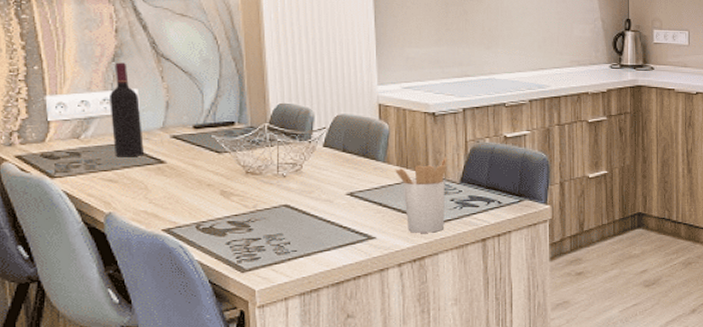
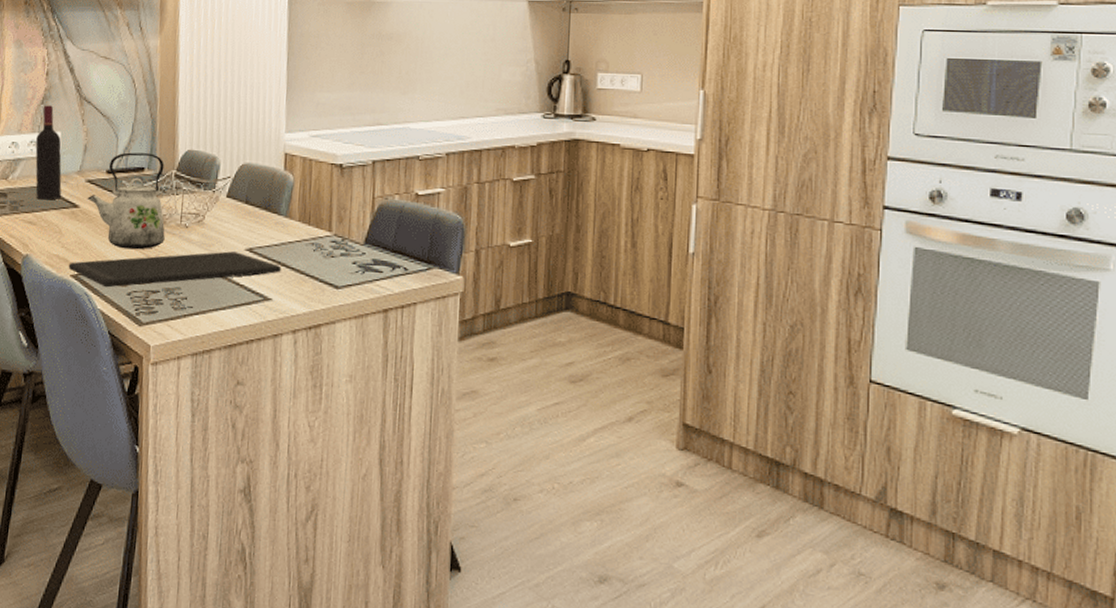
cutting board: none [158,197,383,239] -> present [68,251,282,288]
kettle: none [173,107,262,201] -> present [87,152,165,250]
utensil holder: present [395,157,447,233] -> none [296,214,352,298]

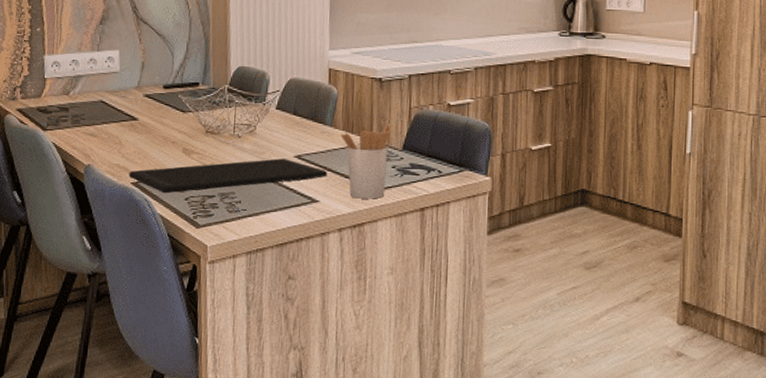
wine bottle: present [35,105,62,200] -> none [95,25,121,114]
kettle: present [87,152,165,250] -> none [145,69,220,159]
utensil holder: none [296,214,352,298] -> present [341,123,391,199]

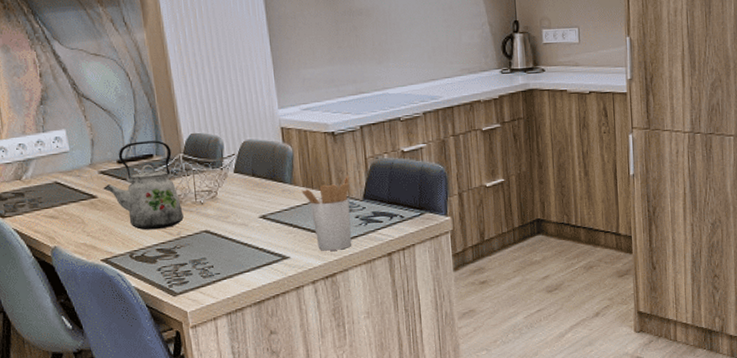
cutting board: present [128,158,328,194] -> none [97,220,294,267]
kettle: none [145,69,220,159] -> present [103,140,184,230]

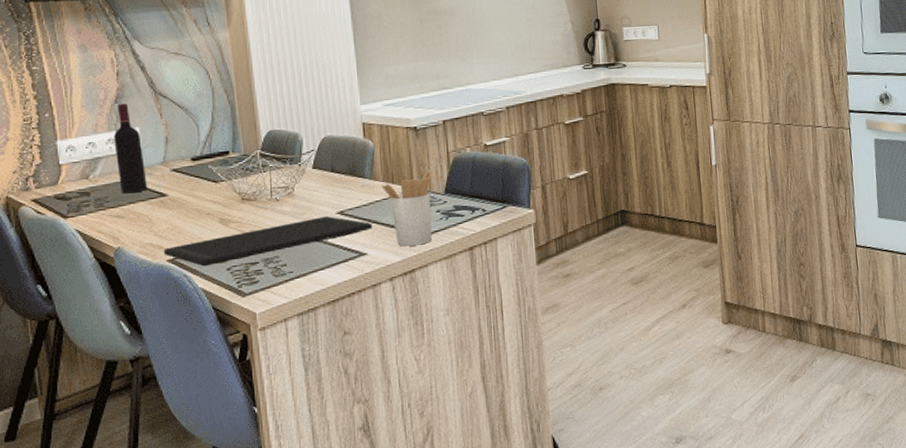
wine bottle: none [42,105,77,195] -> present [114,103,147,194]
cutting board: none [97,220,294,267] -> present [163,216,373,267]
kettle: present [103,140,184,230] -> none [174,137,258,229]

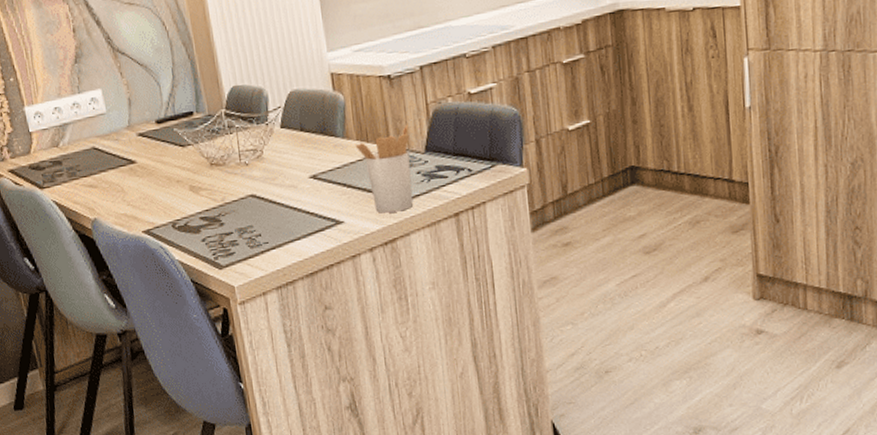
wine bottle: present [114,103,147,194] -> none [77,63,116,162]
cutting board: present [163,216,373,267] -> none [138,181,348,238]

